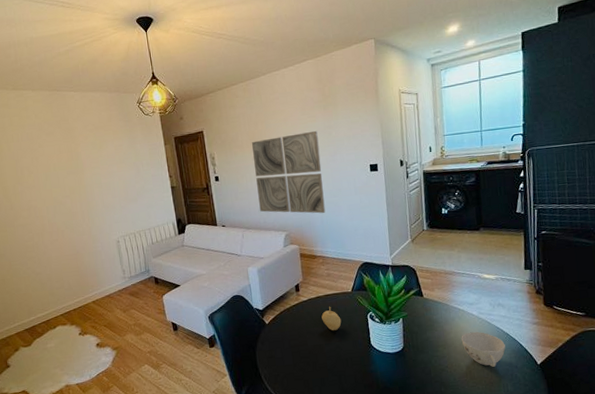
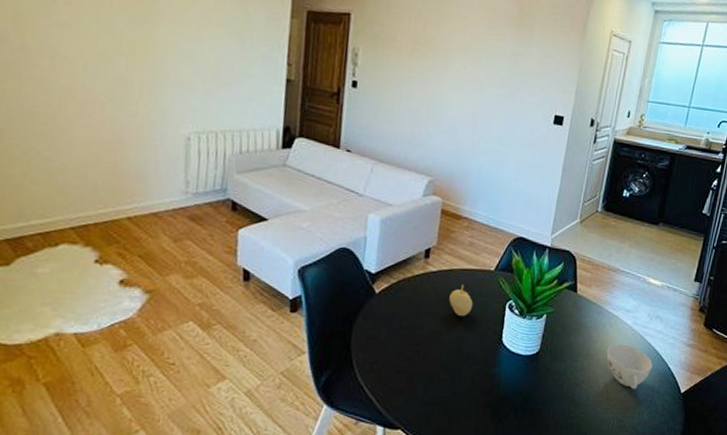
wall art: present [252,130,326,214] -> none [403,46,502,163]

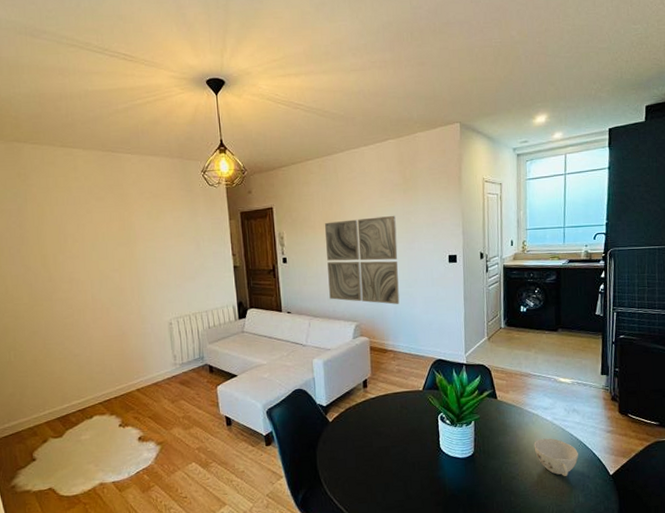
wall art: none [403,46,502,163] -> present [325,215,400,305]
fruit: present [449,284,473,317] -> none [389,405,410,432]

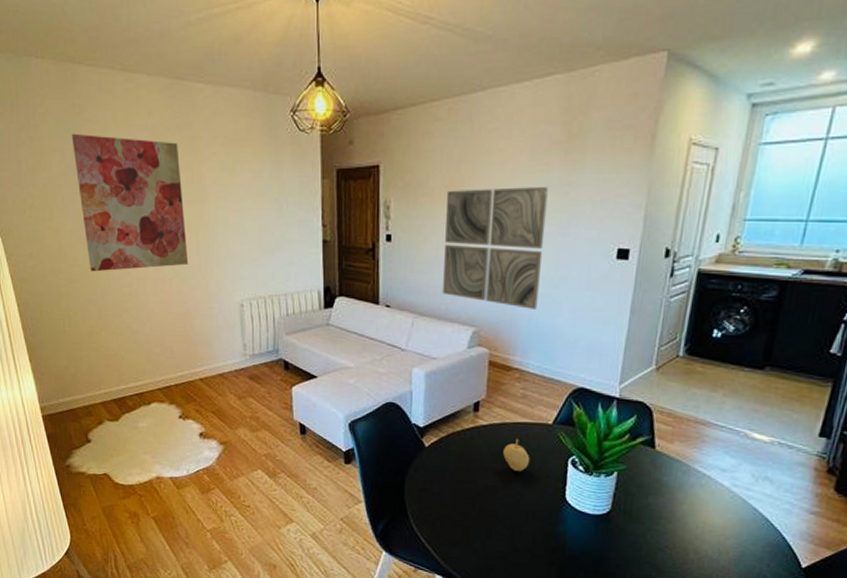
wall art: none [17,196,122,308] -> present [71,133,188,272]
fruit: none [389,405,410,432] -> present [503,438,530,472]
teacup: present [534,438,578,476] -> none [696,507,760,559]

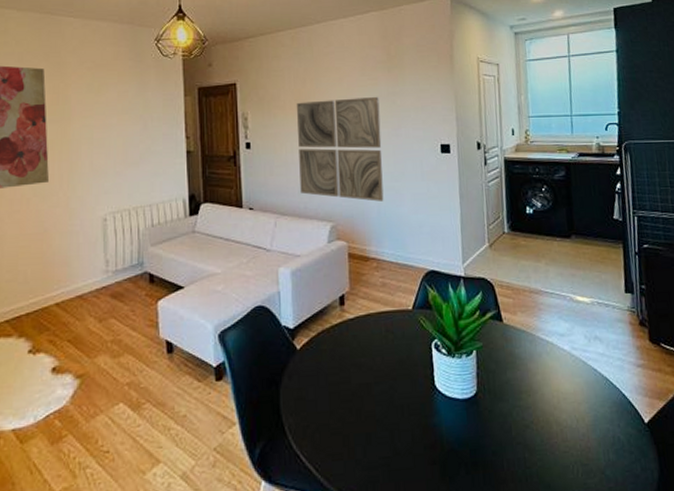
fruit: present [503,438,530,472] -> none [372,328,398,364]

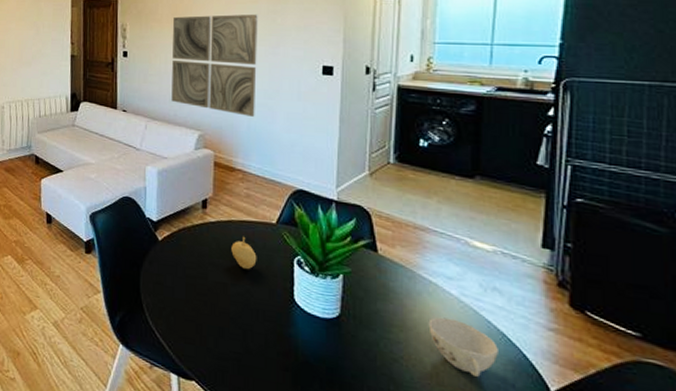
fruit: none [372,328,398,364] -> present [231,236,257,270]
teacup: none [549,373,605,425] -> present [428,317,498,377]

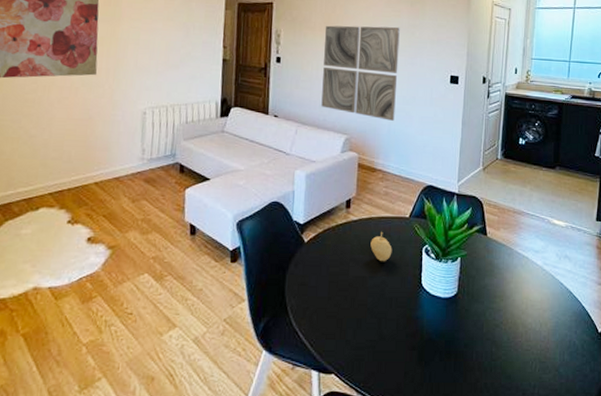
teacup: present [428,317,498,377] -> none [521,284,567,329]

